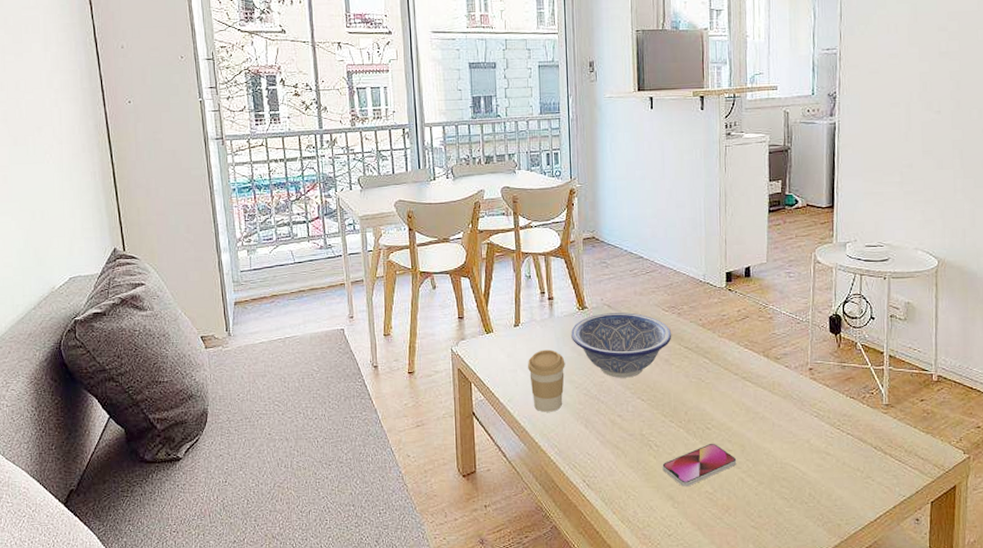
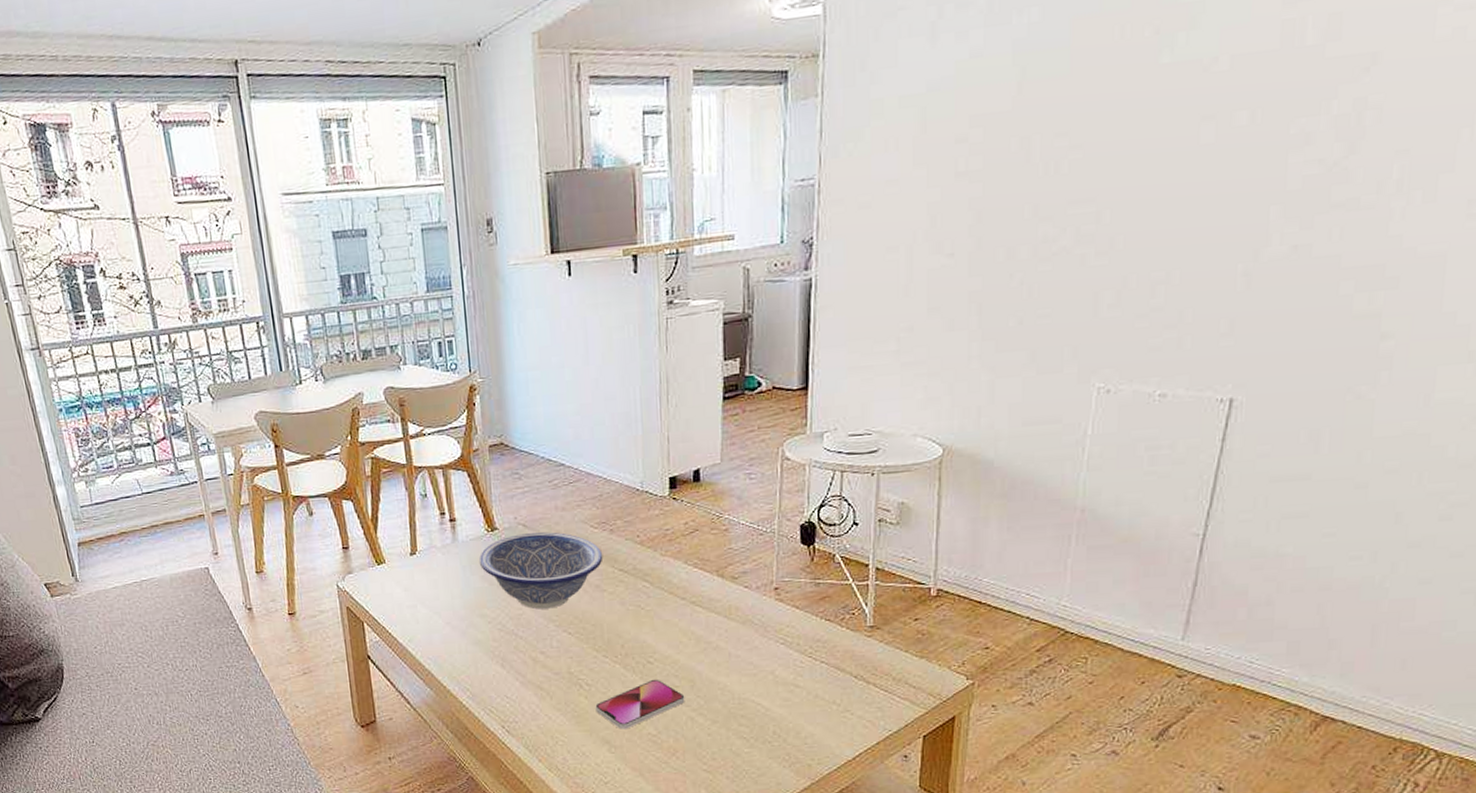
coffee cup: present [528,349,565,412] -> none [429,580,475,652]

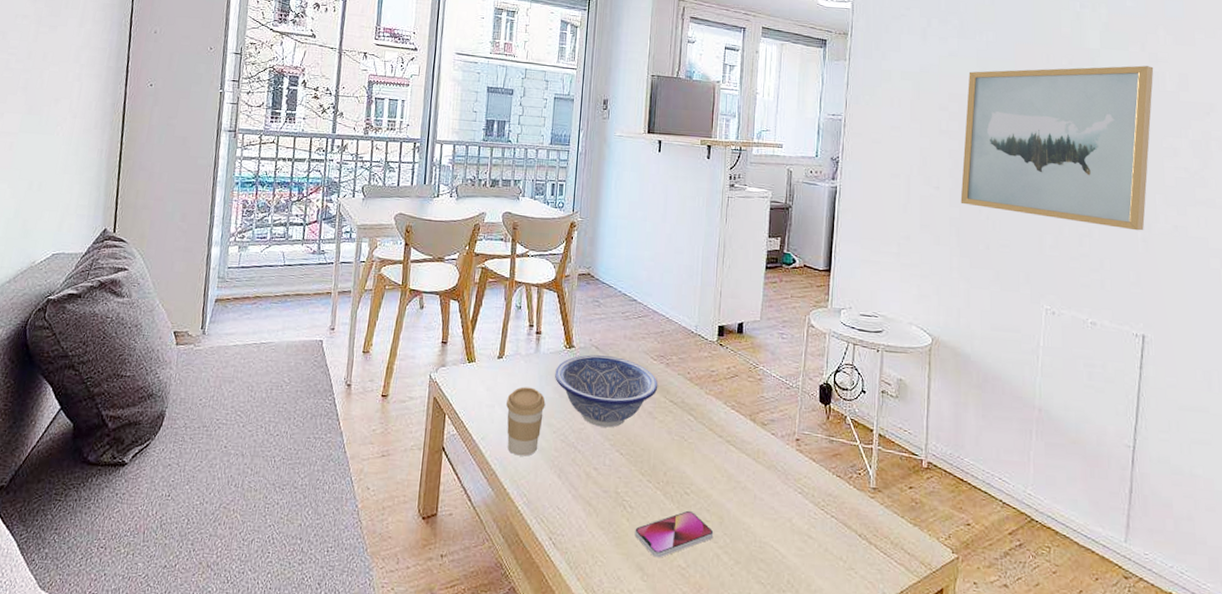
coffee cup: none [429,580,475,652] -> present [506,386,546,456]
wall art: none [984,11,1289,271] -> present [960,65,1154,231]

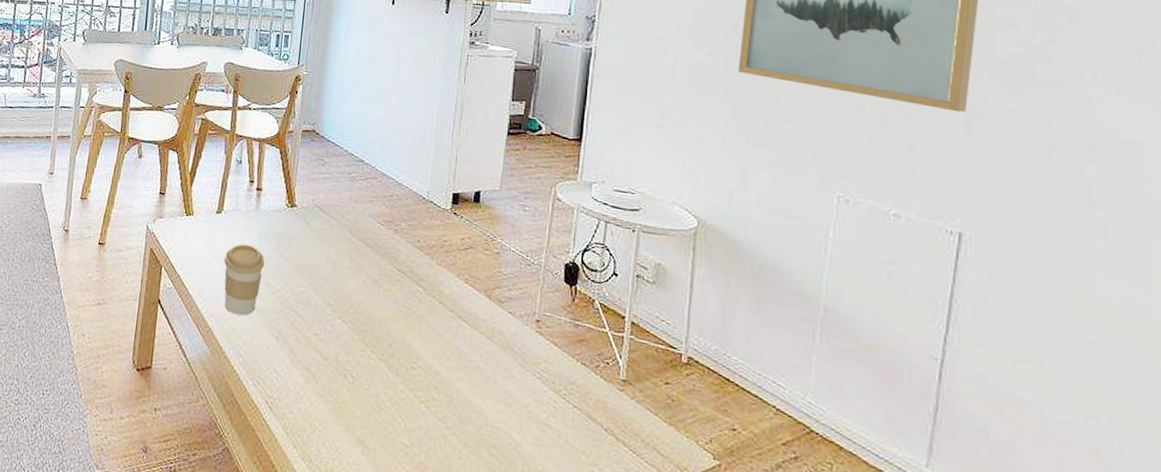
decorative bowl: present [554,354,658,428] -> none [274,215,385,293]
smartphone: present [634,510,714,558] -> none [355,386,442,433]

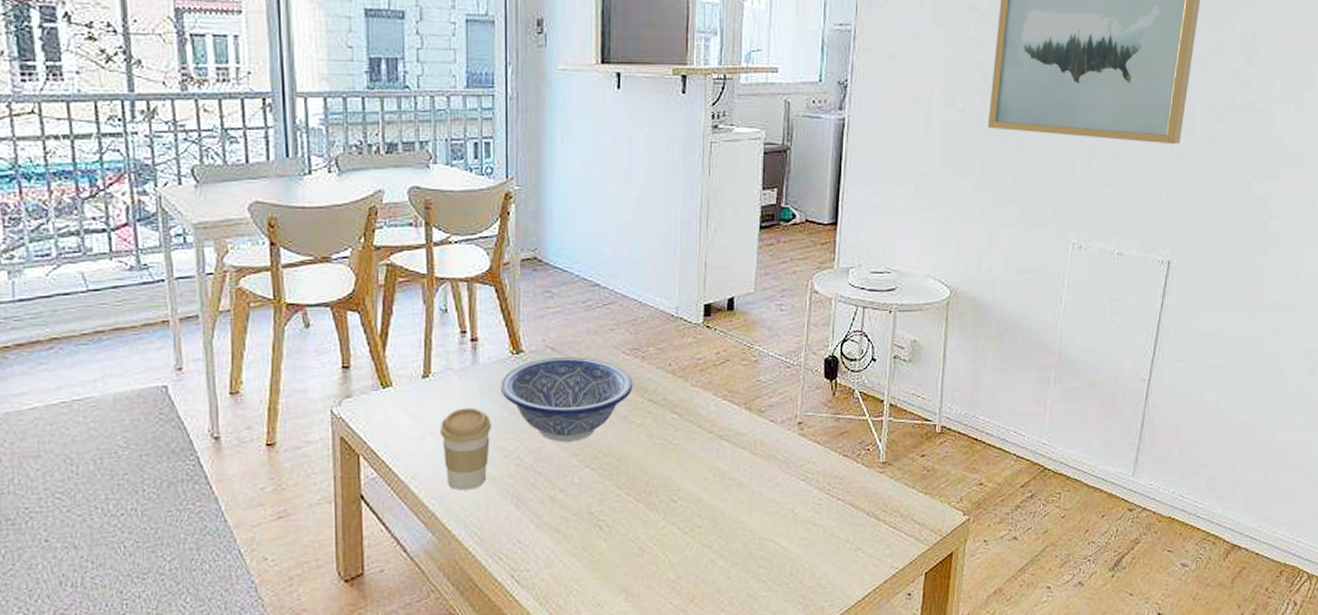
decorative bowl: none [274,215,385,293] -> present [500,357,633,442]

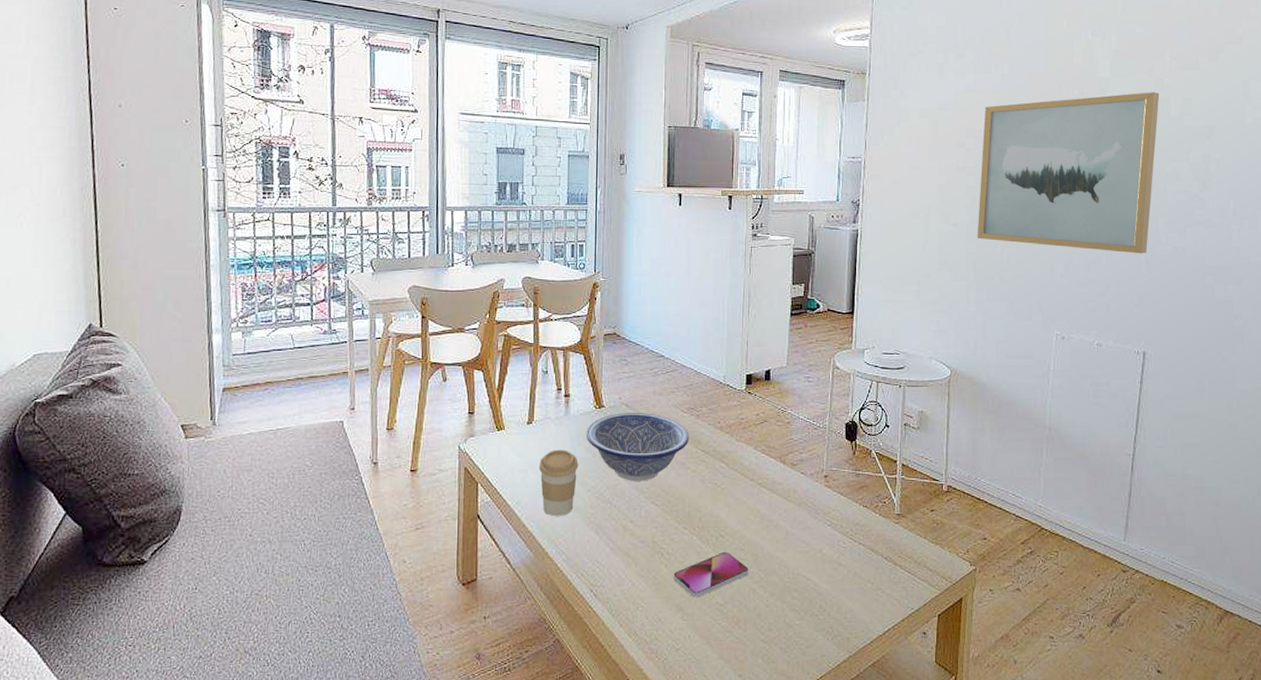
smartphone: none [614,518,707,575] -> present [673,551,749,598]

